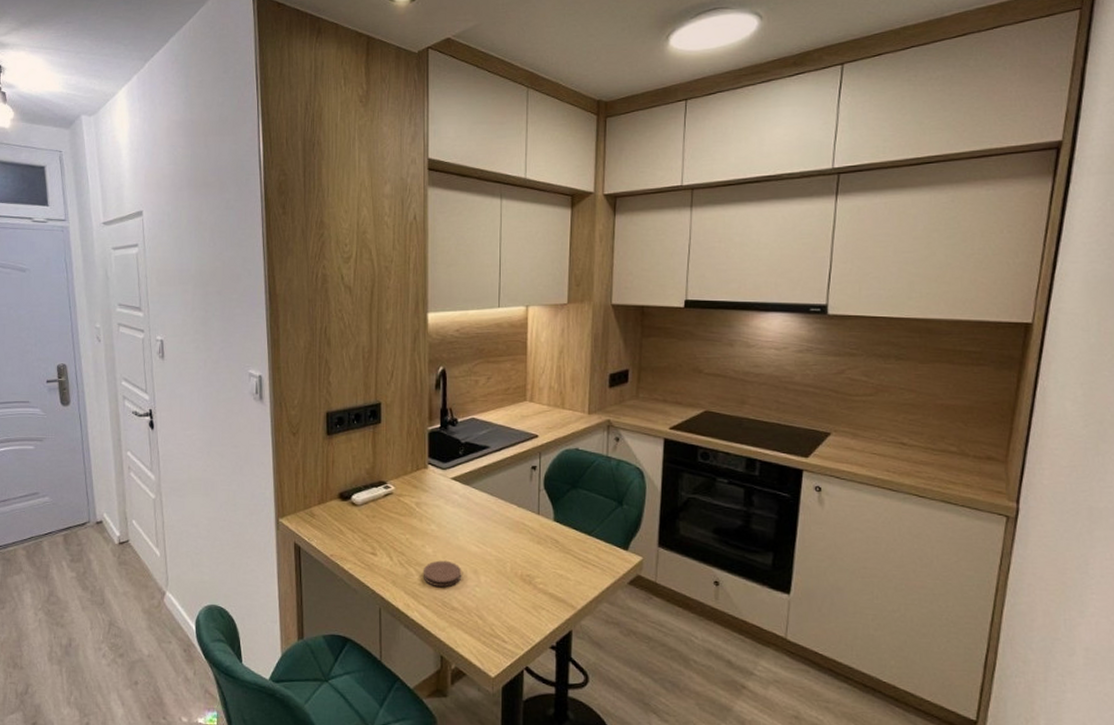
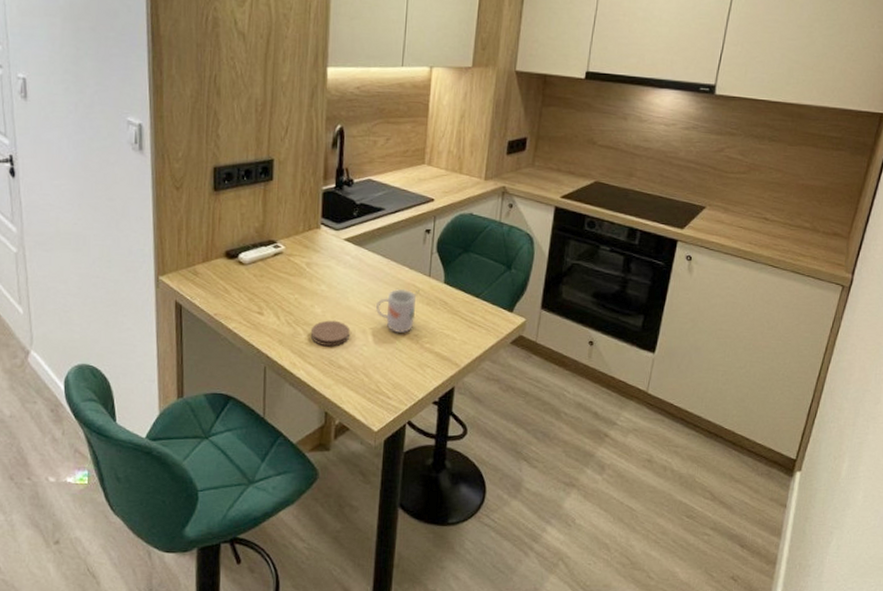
mug: none [487,527,529,574] -> present [376,288,420,334]

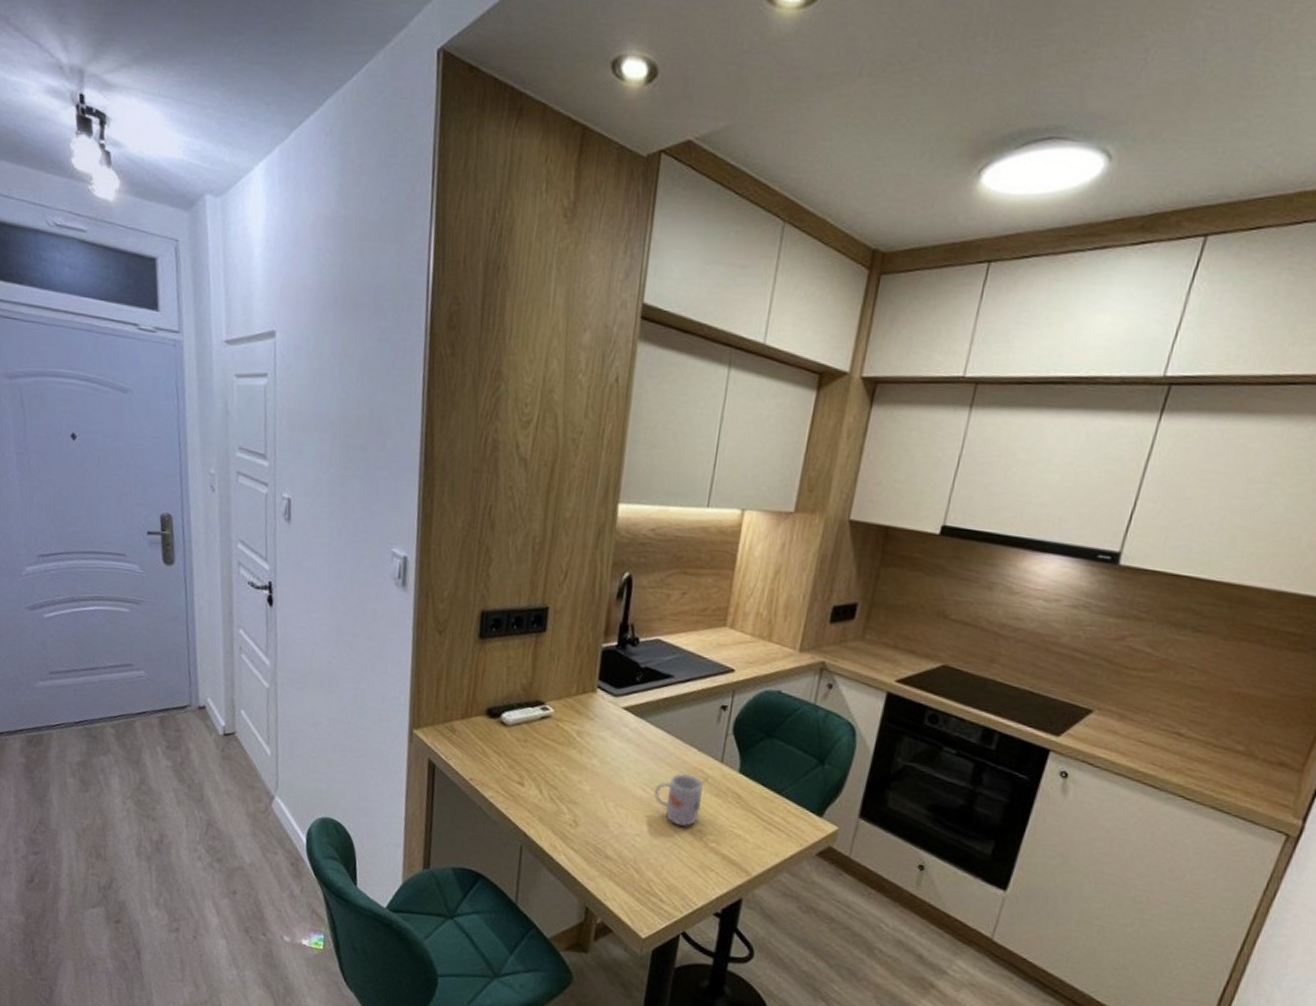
coaster: present [310,320,351,347] -> none [575,800,623,832]

